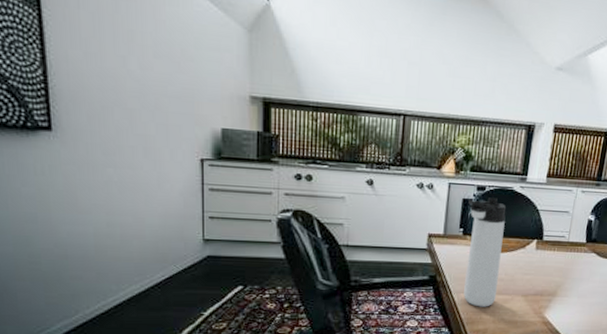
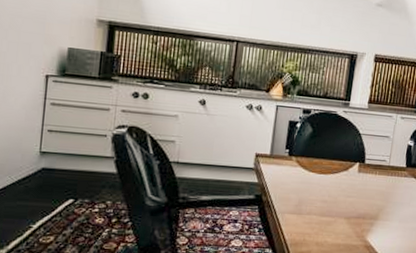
thermos bottle: present [463,197,506,307] -> none [288,120,330,229]

